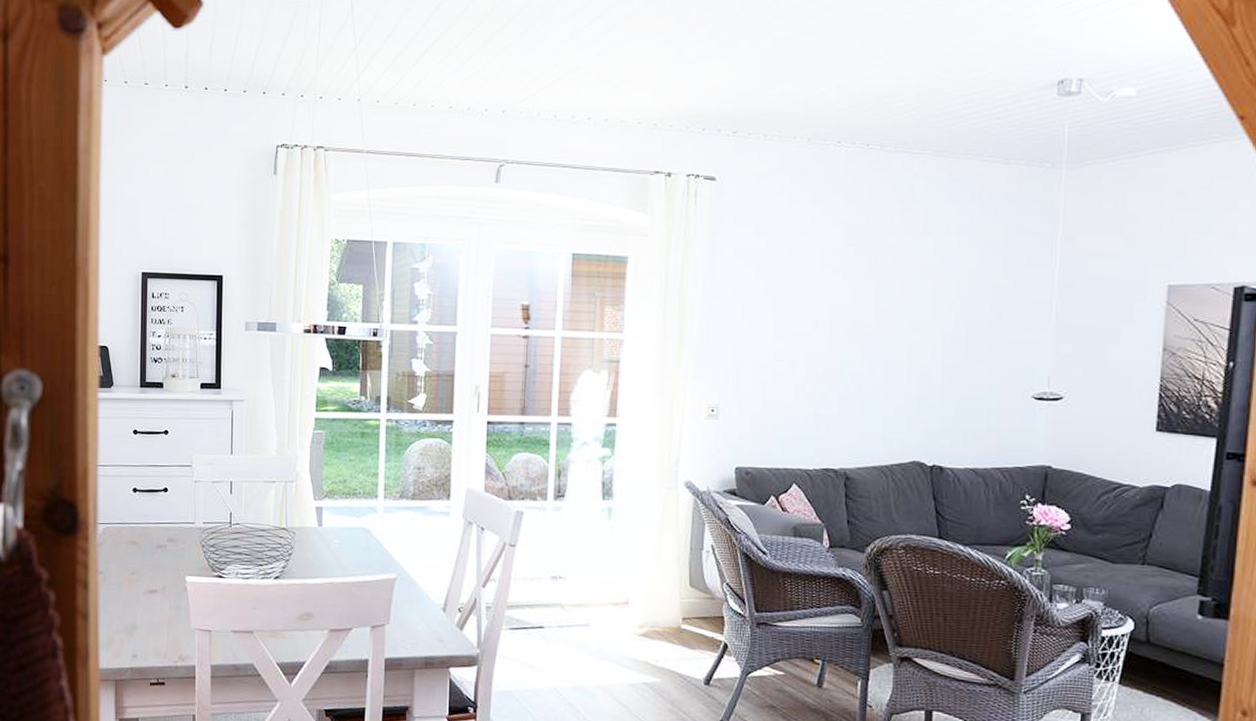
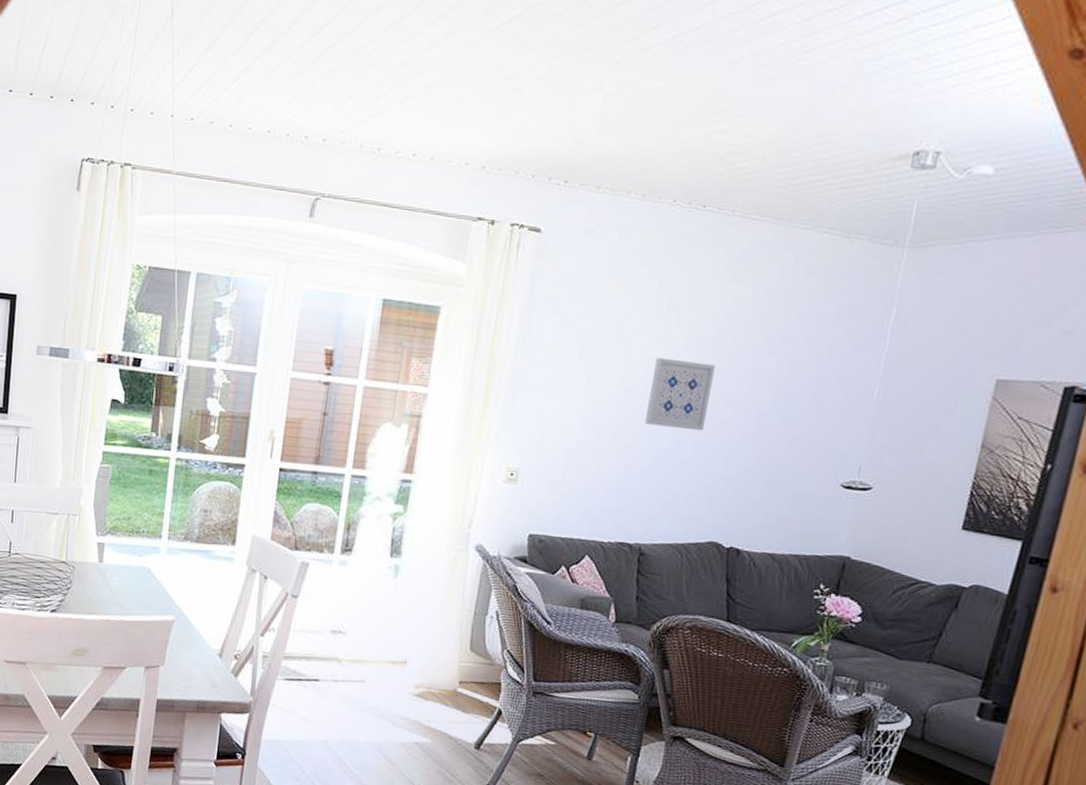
wall art: none [835,289,897,355] -> present [644,357,716,431]

